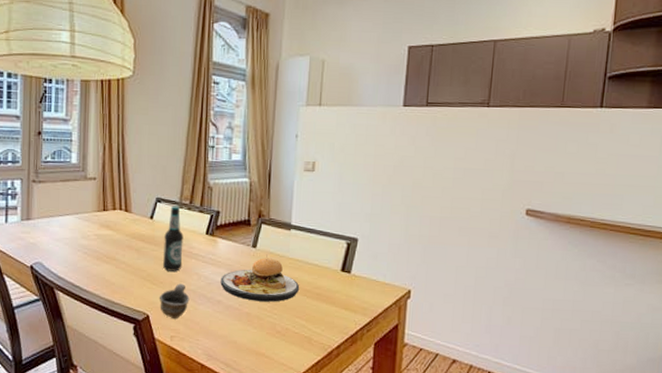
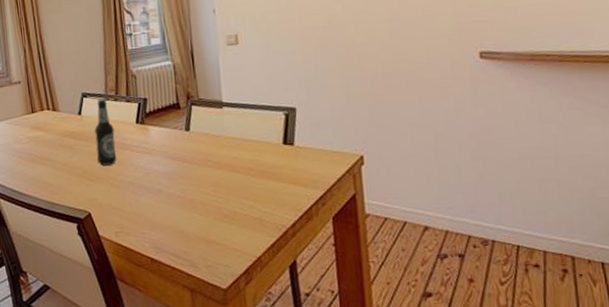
cup: present [160,283,190,320] -> none [99,176,129,214]
plate: present [220,254,299,302] -> none [157,136,241,187]

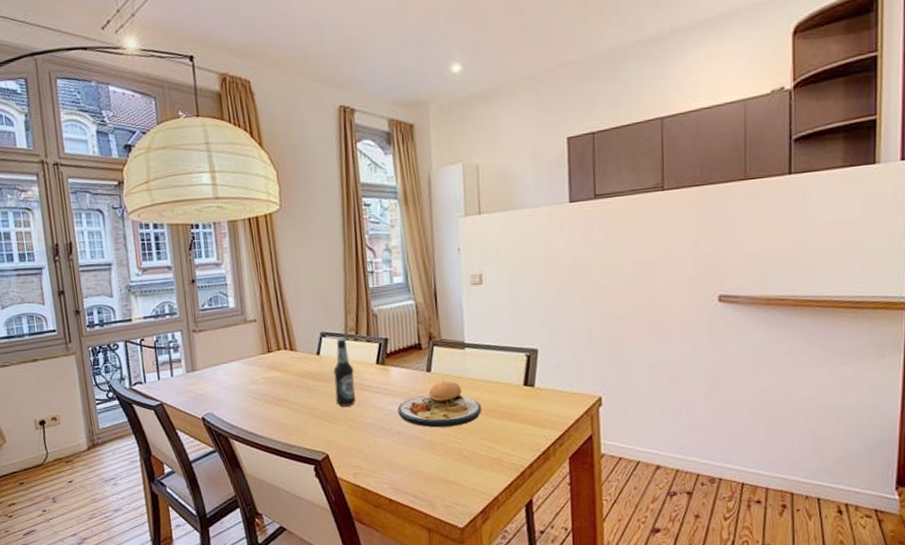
plate: none [157,136,241,187] -> present [397,377,481,428]

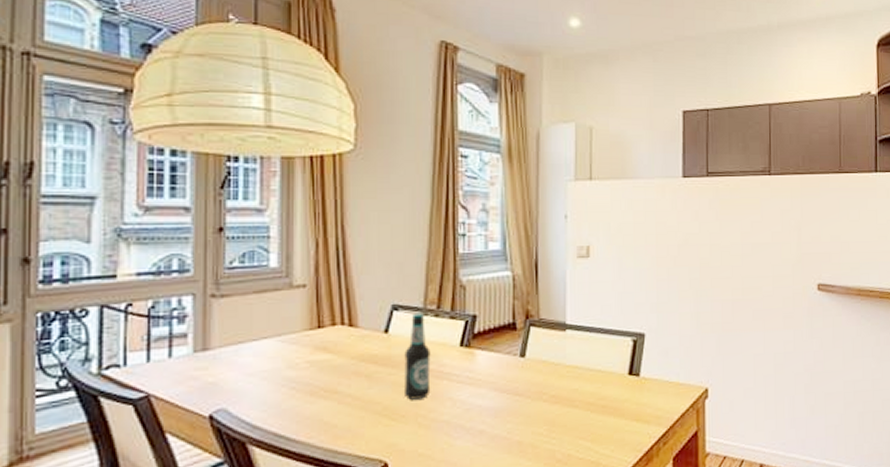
plate: present [397,377,481,428] -> none [482,364,580,426]

